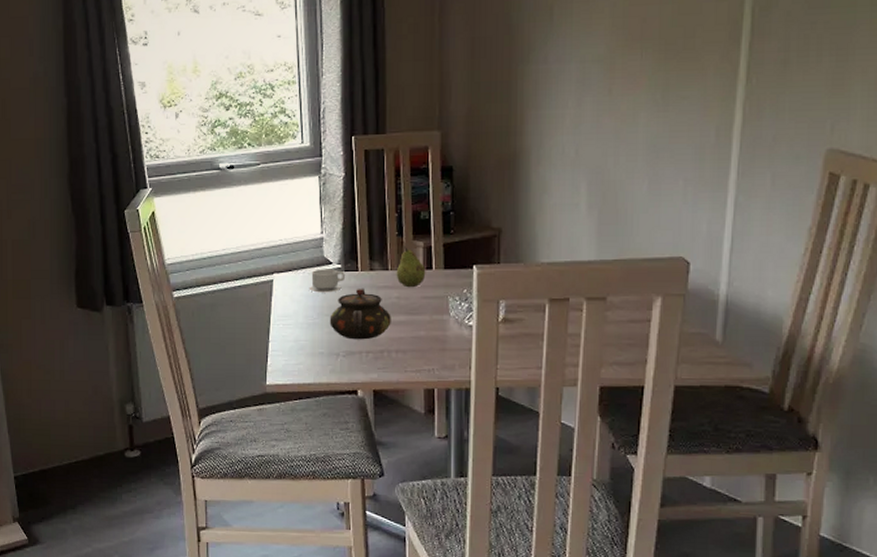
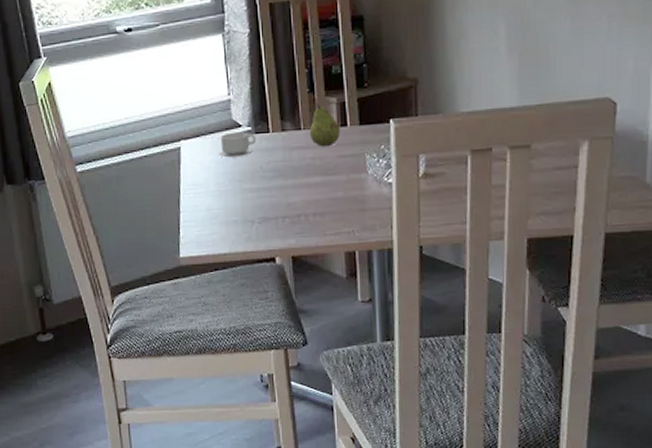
teapot: present [329,288,391,340] -> none [242,150,307,205]

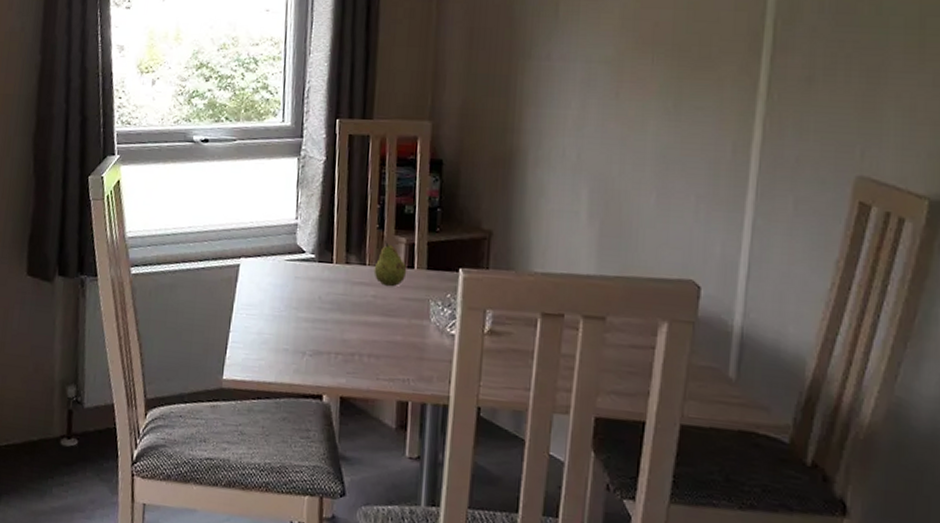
teacup: present [218,126,260,158] -> none [277,255,324,284]

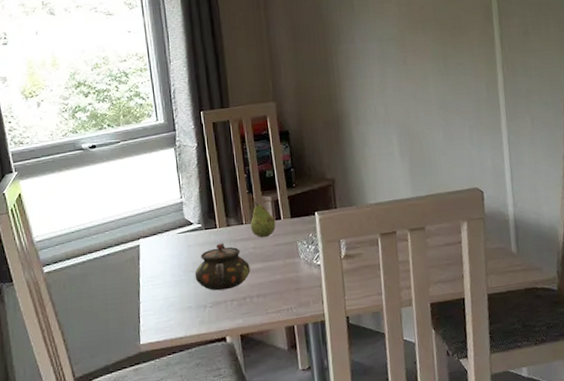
teapot: none [297,281,366,340] -> present [195,242,250,291]

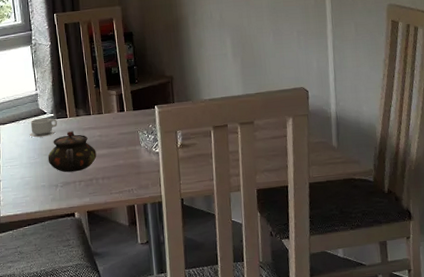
teacup: none [173,223,209,252] -> present [29,113,60,138]
fruit: present [250,201,276,238] -> none [97,95,120,128]

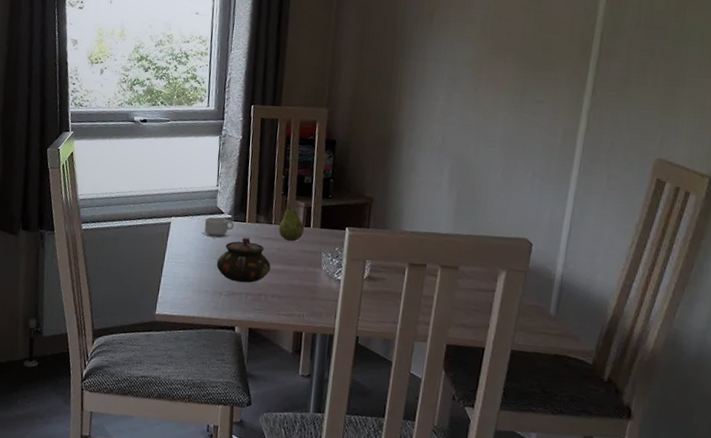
fruit: none [97,95,120,128] -> present [278,204,305,242]

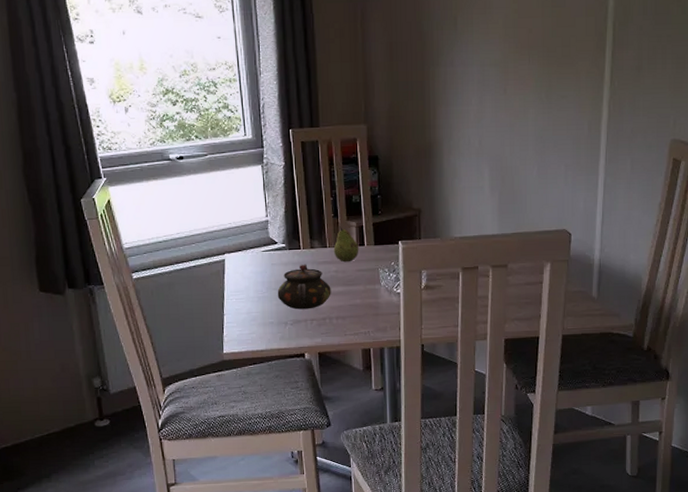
teacup: present [201,216,239,239] -> none [257,244,293,270]

